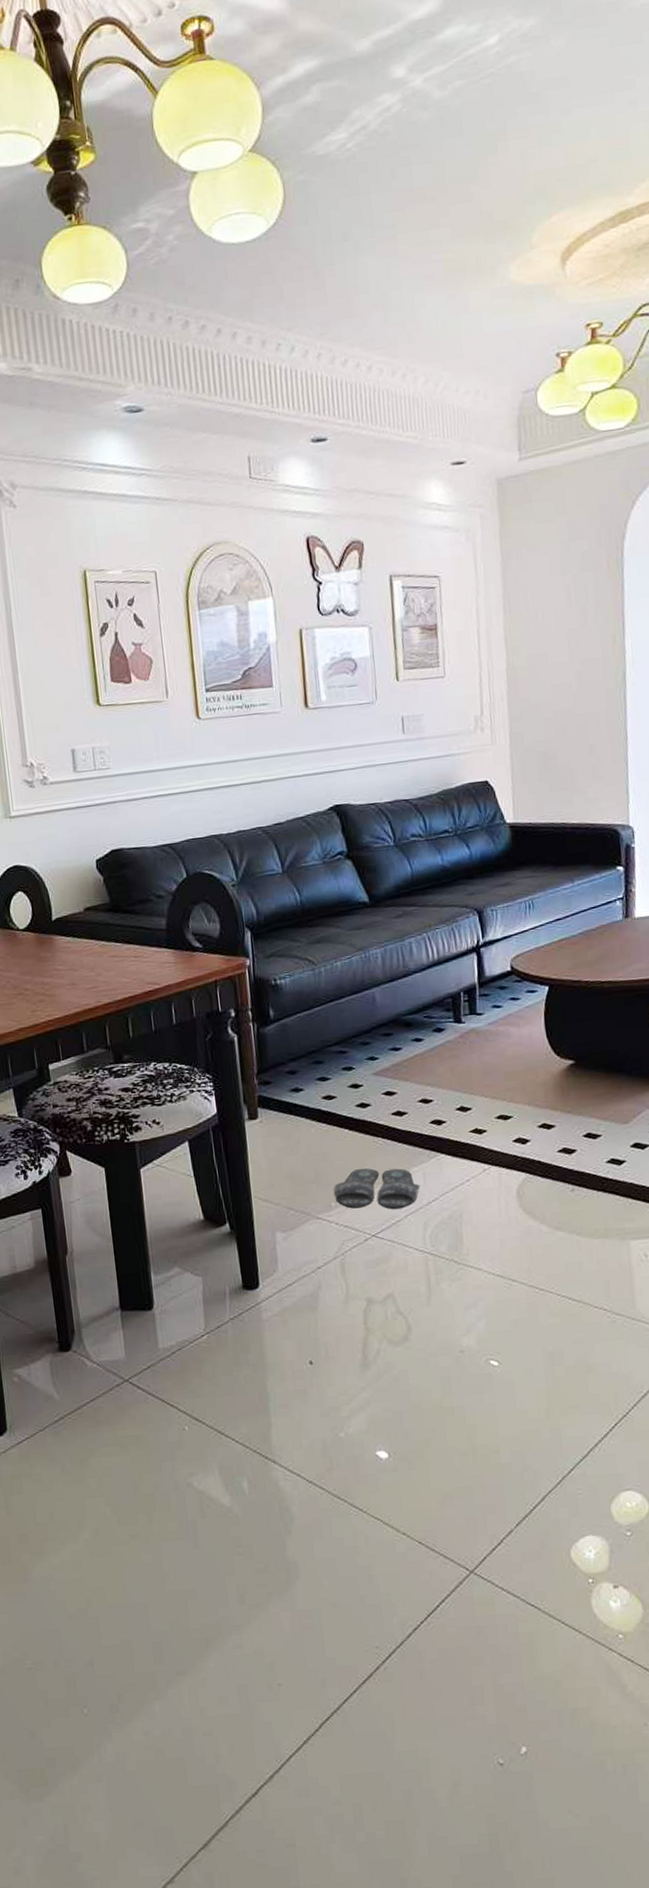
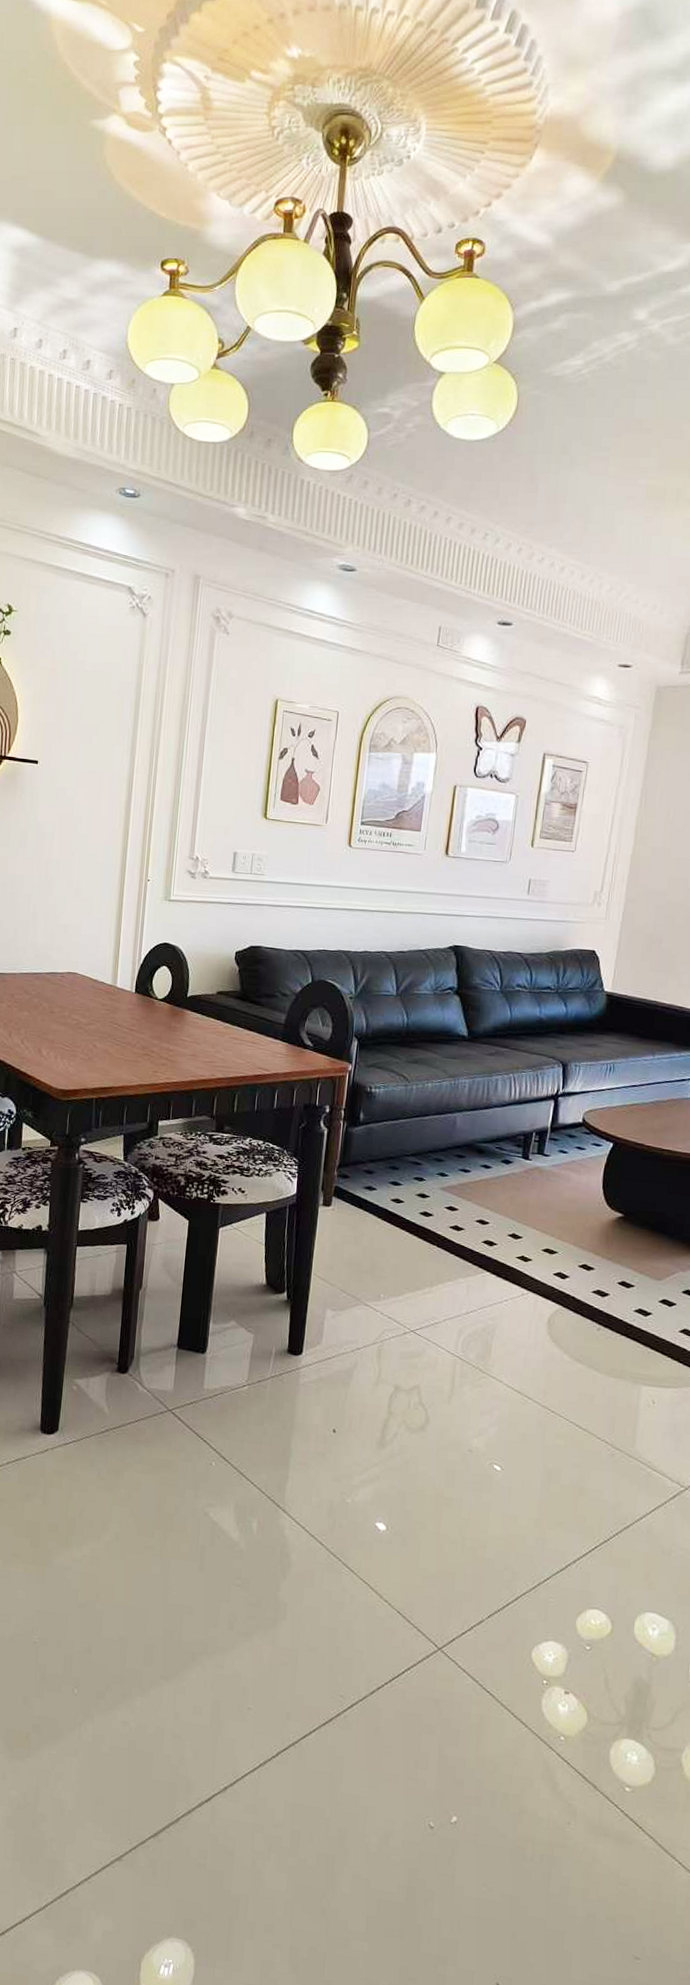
slippers: present [334,1168,420,1209] -> none [385,1269,463,1312]

